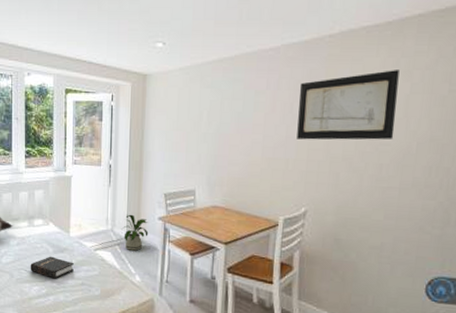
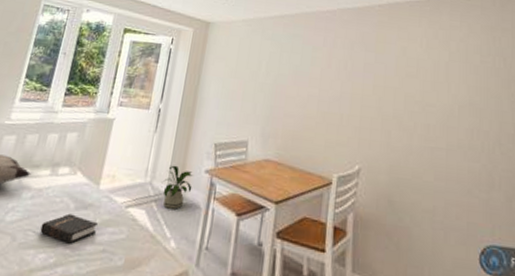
wall art: present [297,70,399,140] -> none [351,39,439,101]

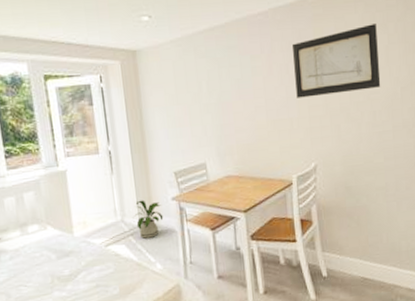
hardback book: present [40,213,98,244] -> none [30,263,85,288]
wall art: none [351,39,439,101] -> present [291,24,381,98]

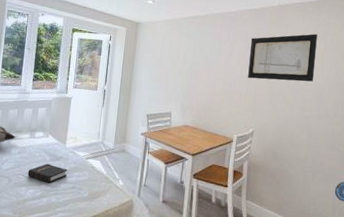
hardback book: none [30,263,85,288] -> present [28,163,67,183]
house plant: present [133,200,164,239] -> none [110,130,132,160]

